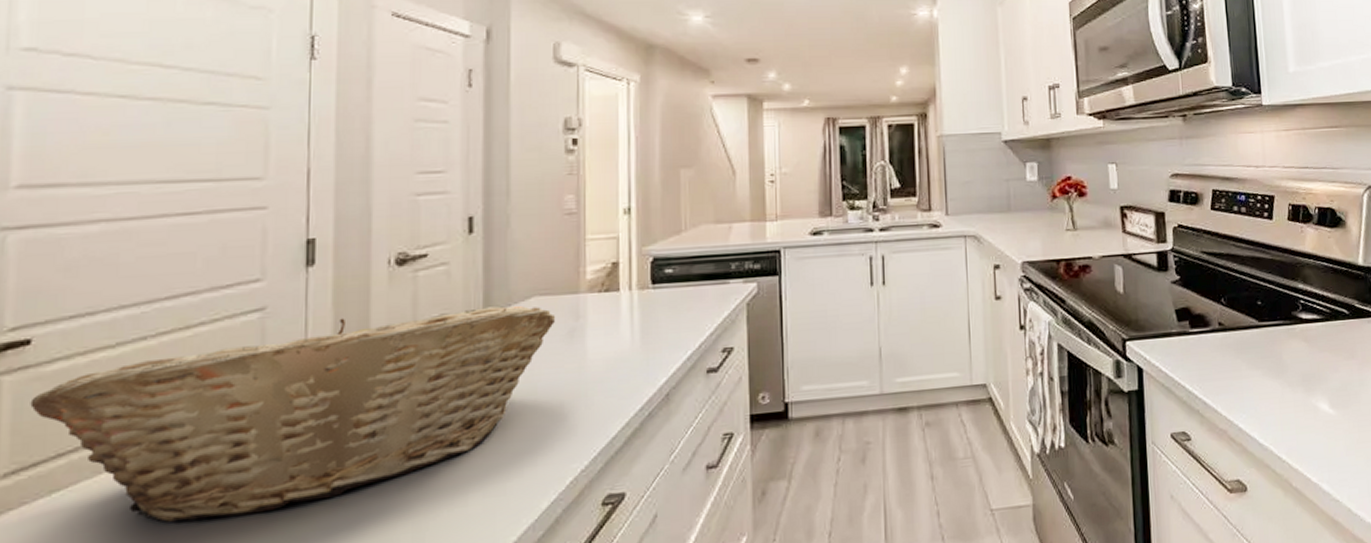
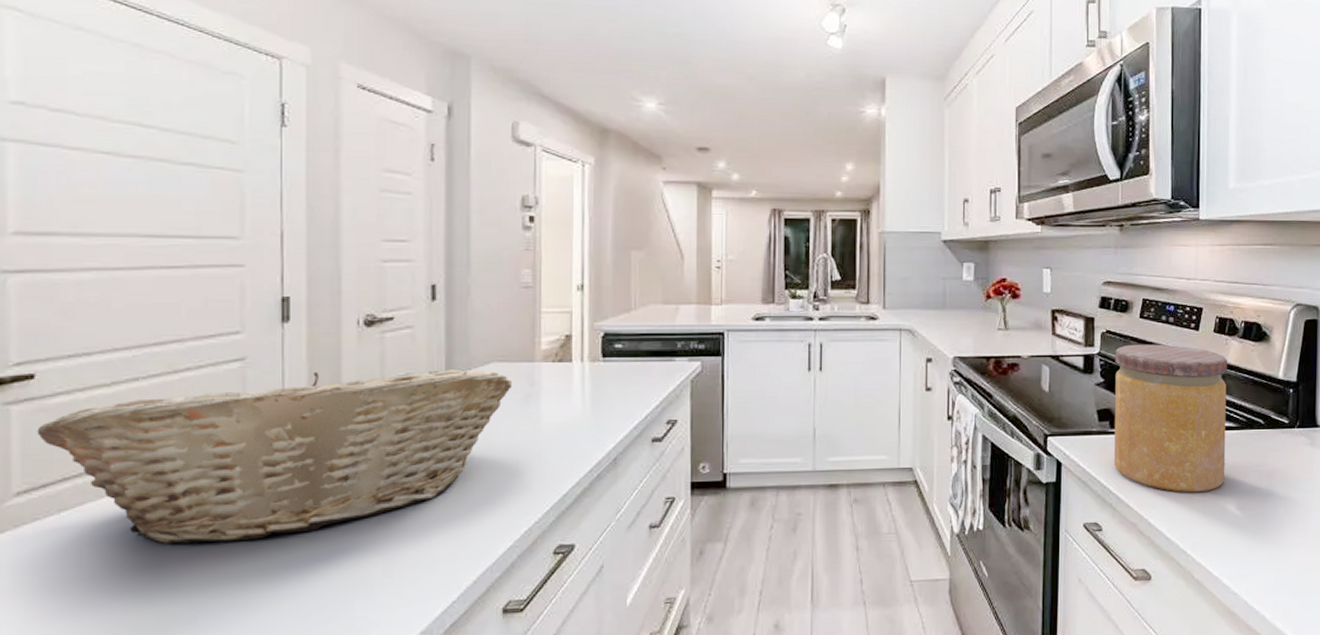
jar: none [1189,236,1314,393] -> present [1114,344,1227,493]

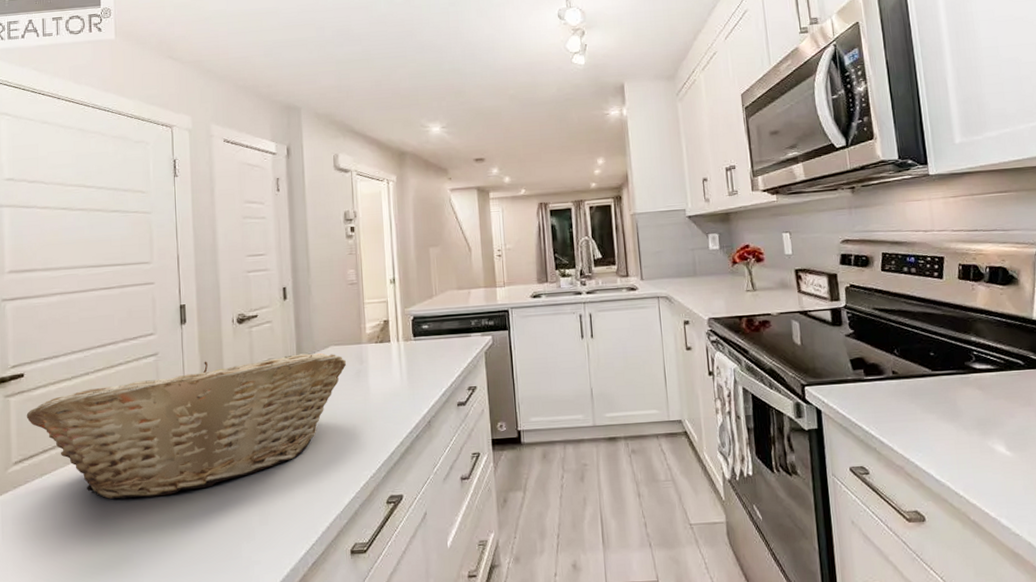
jar: present [1114,344,1227,493] -> none [861,294,990,435]

